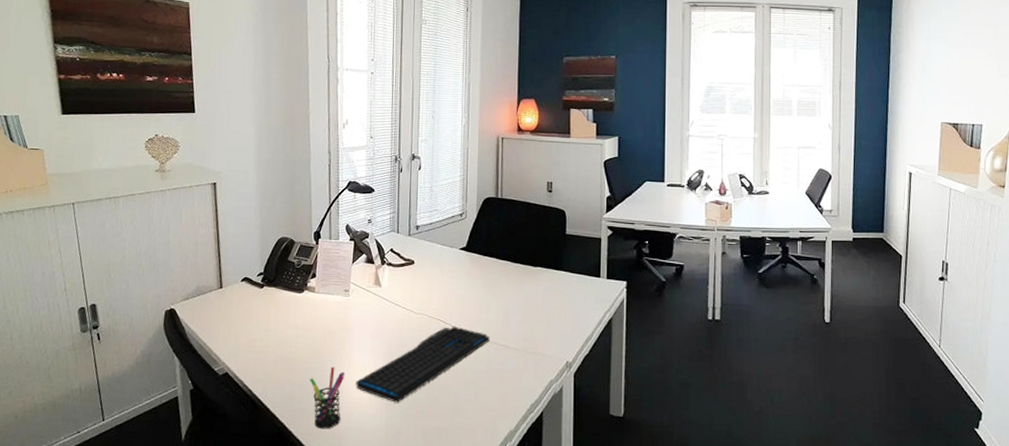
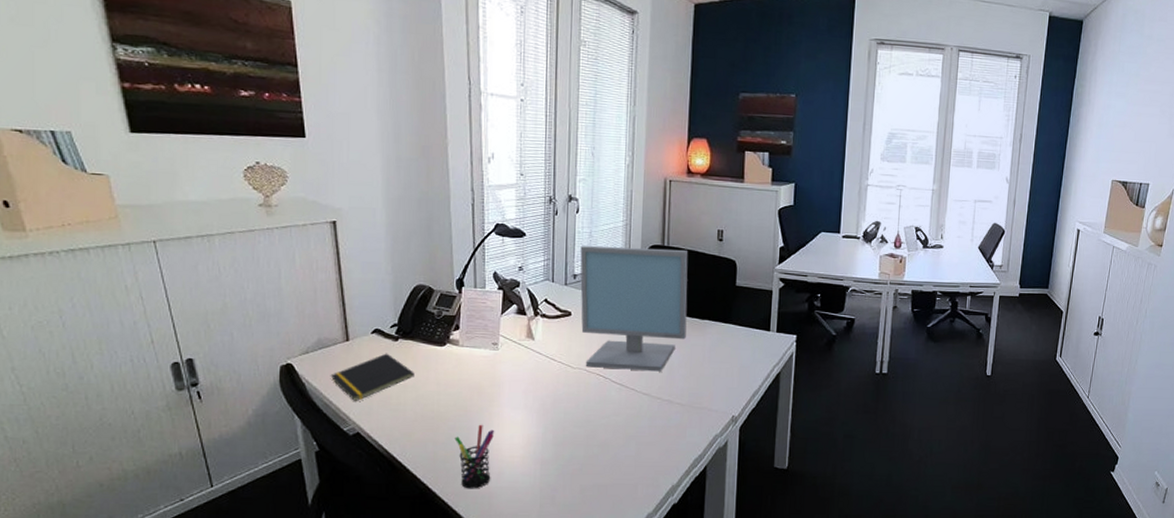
notepad: none [205,299,276,344] -> present [330,353,415,402]
keyboard: present [356,326,490,403] -> none [507,381,653,461]
computer monitor: none [422,198,521,317] -> present [580,245,688,372]

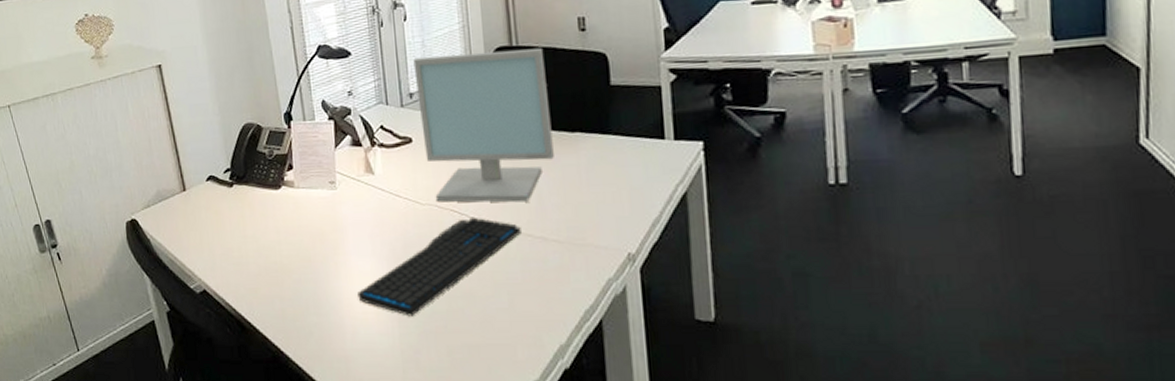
notepad: present [330,353,415,402] -> none [172,201,253,257]
pen holder: present [454,424,495,489] -> none [301,276,345,352]
keyboard: none [507,381,653,461] -> present [357,217,521,317]

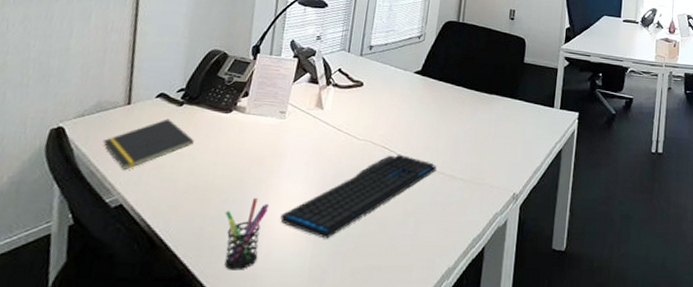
notepad: none [172,201,253,257] -> present [102,118,194,171]
pen holder: none [301,276,345,352] -> present [224,197,270,271]
computer monitor: present [413,47,554,203] -> none [371,18,481,146]

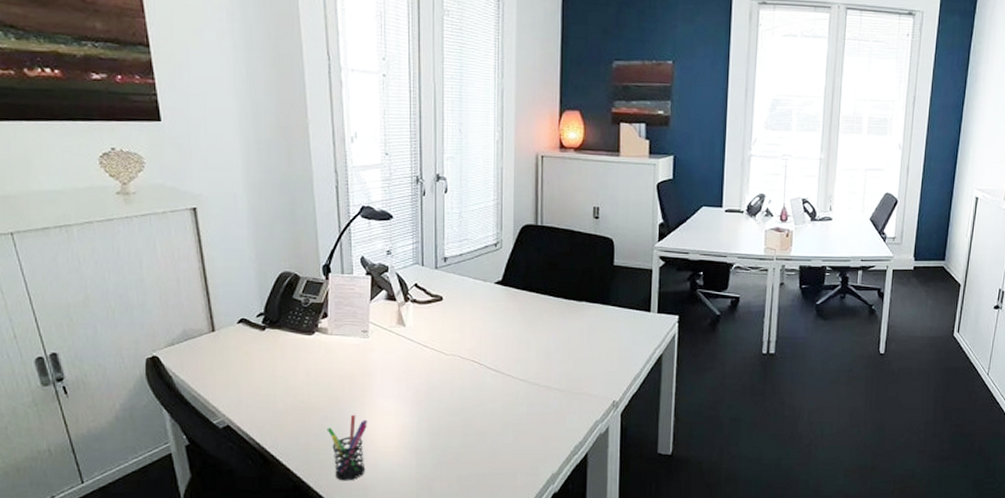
notepad: present [102,118,194,171] -> none [197,343,283,394]
keyboard: present [280,154,437,239] -> none [381,367,530,450]

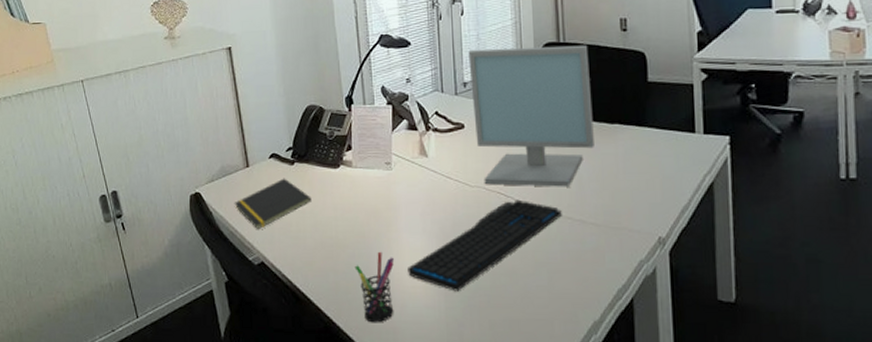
notepad: none [197,343,283,394] -> present [234,178,312,230]
keyboard: none [381,367,530,450] -> present [407,199,562,292]
computer monitor: none [450,226,564,357] -> present [468,44,594,187]

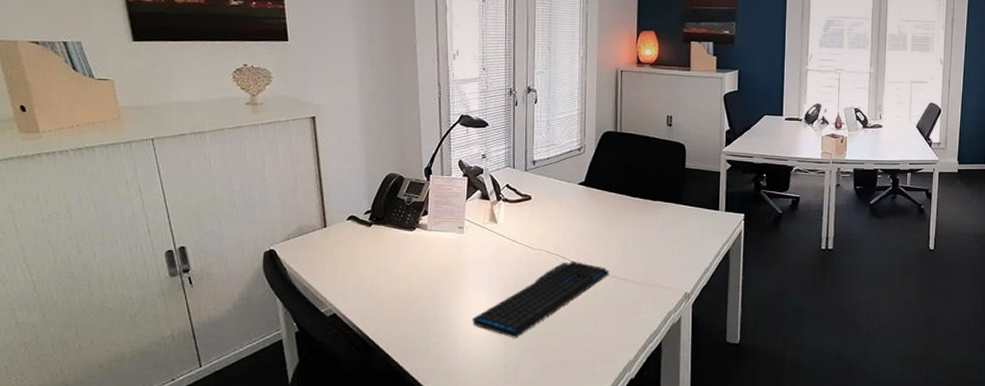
notepad: present [234,178,312,230] -> none [309,238,387,285]
pen holder: present [354,251,395,323] -> none [423,304,461,366]
computer monitor: present [468,44,594,187] -> none [539,133,640,251]

